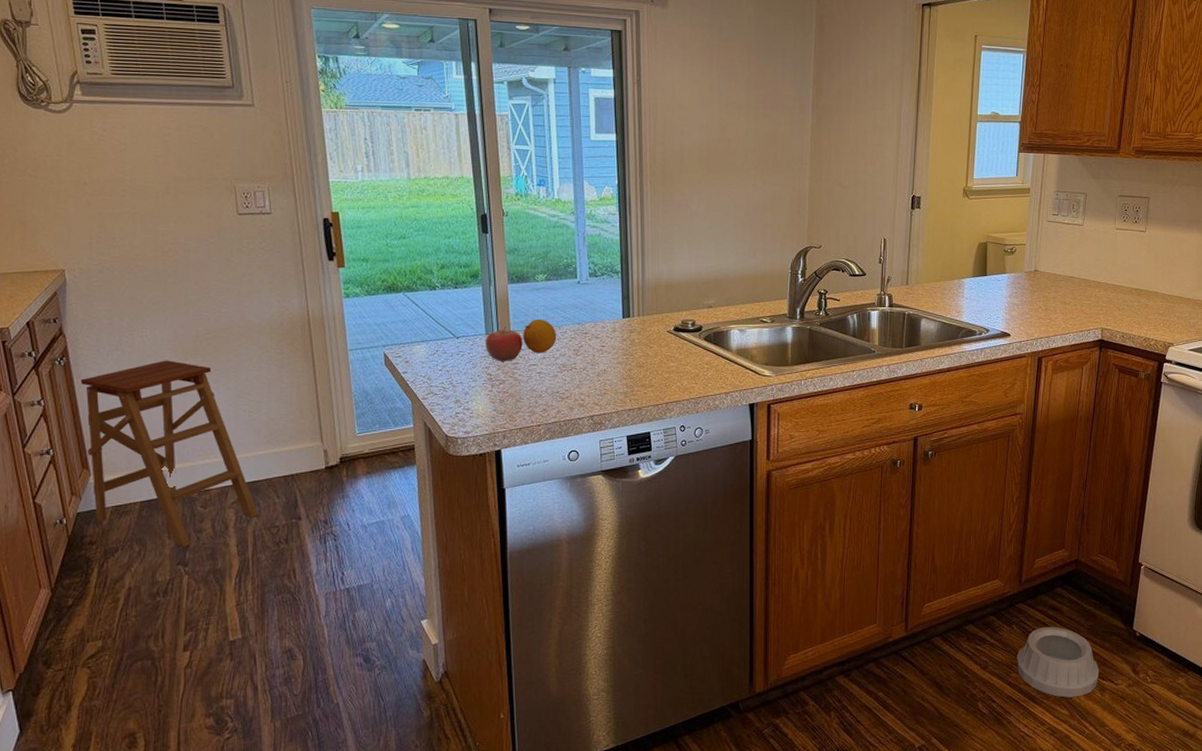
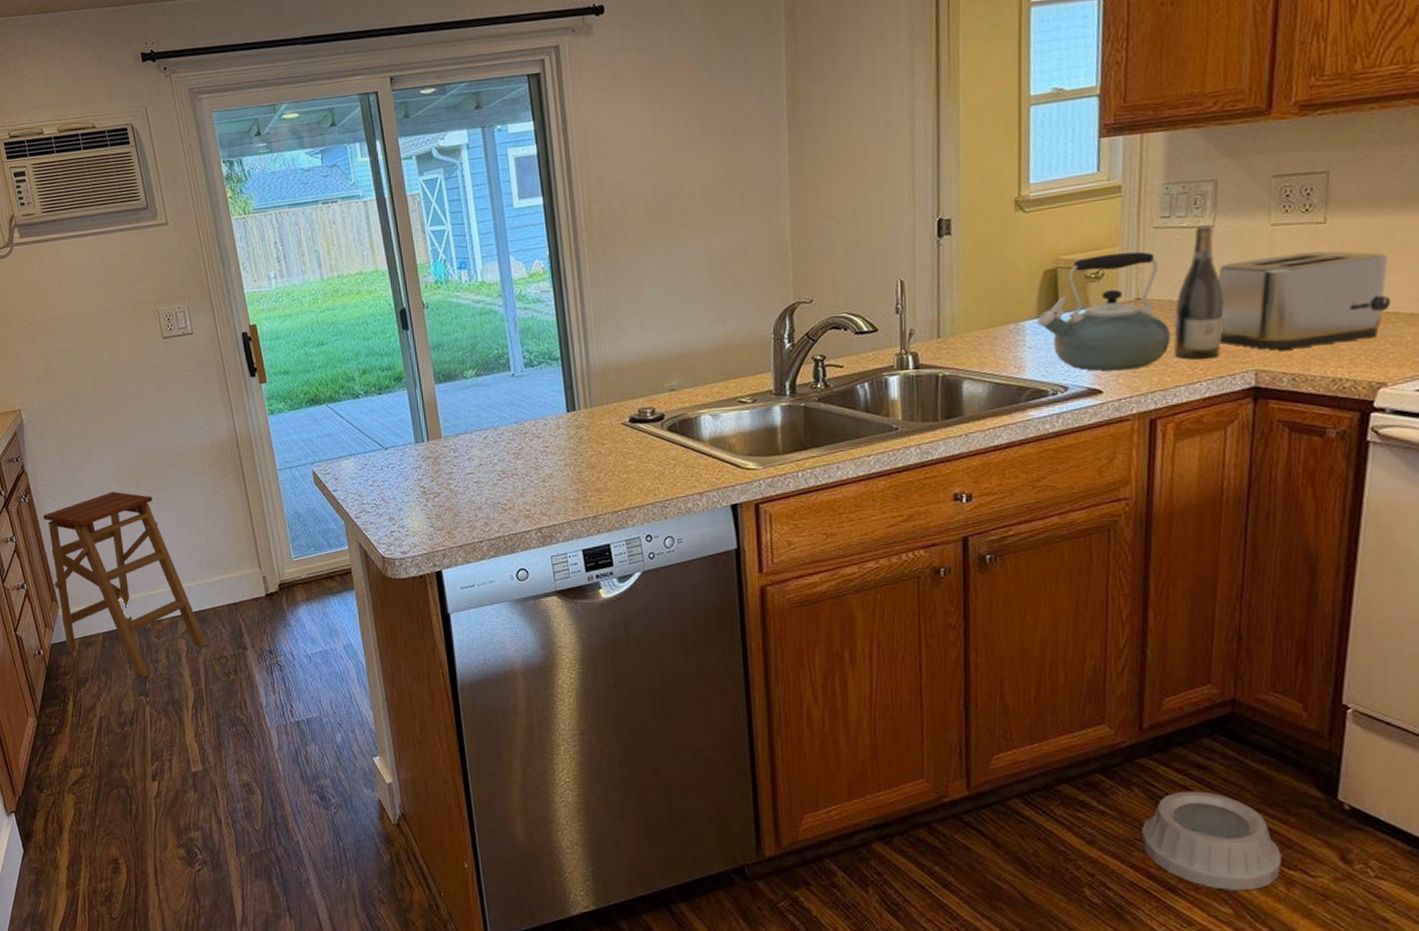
fruit: present [486,326,523,361] -> none [416,432,456,472]
fruit: present [523,318,557,353] -> none [455,420,494,460]
kettle: none [972,236,1054,321] -> present [1037,251,1171,371]
wine bottle: none [1056,224,1087,317] -> present [1174,225,1225,359]
toaster: none [1082,250,1179,317] -> present [1217,251,1392,351]

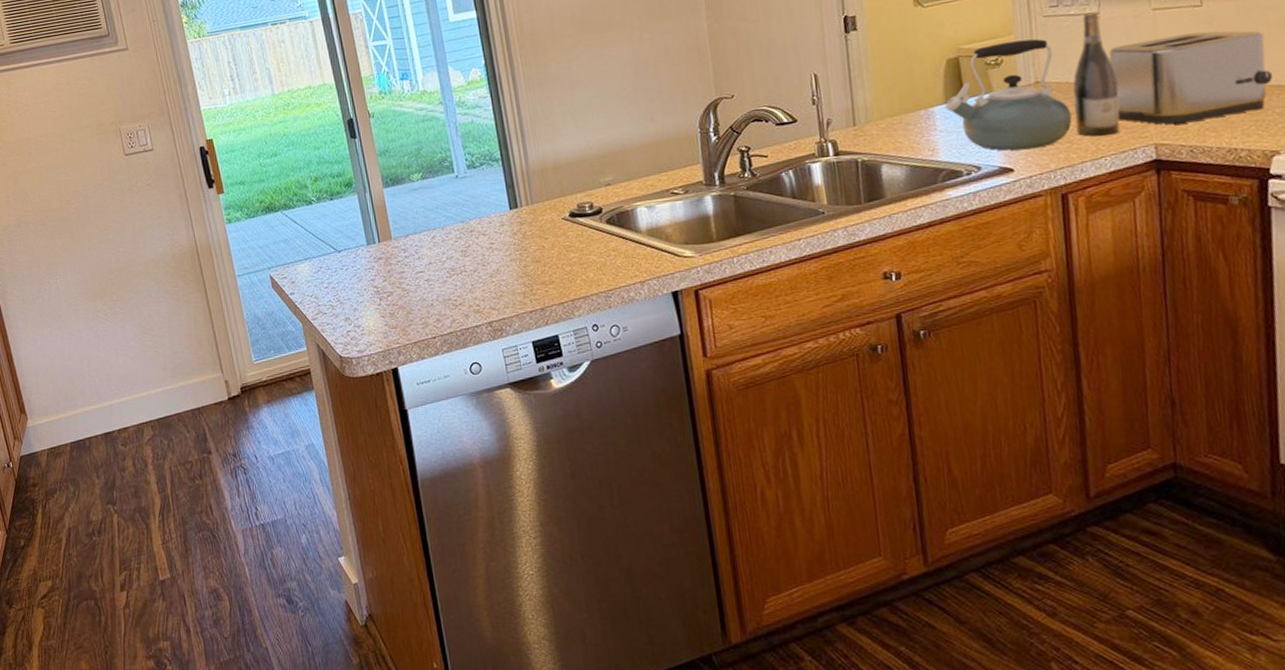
step ladder: present [42,491,207,678] -> none [11,303,172,487]
pet bowl: present [1141,791,1282,891] -> none [1100,557,1243,659]

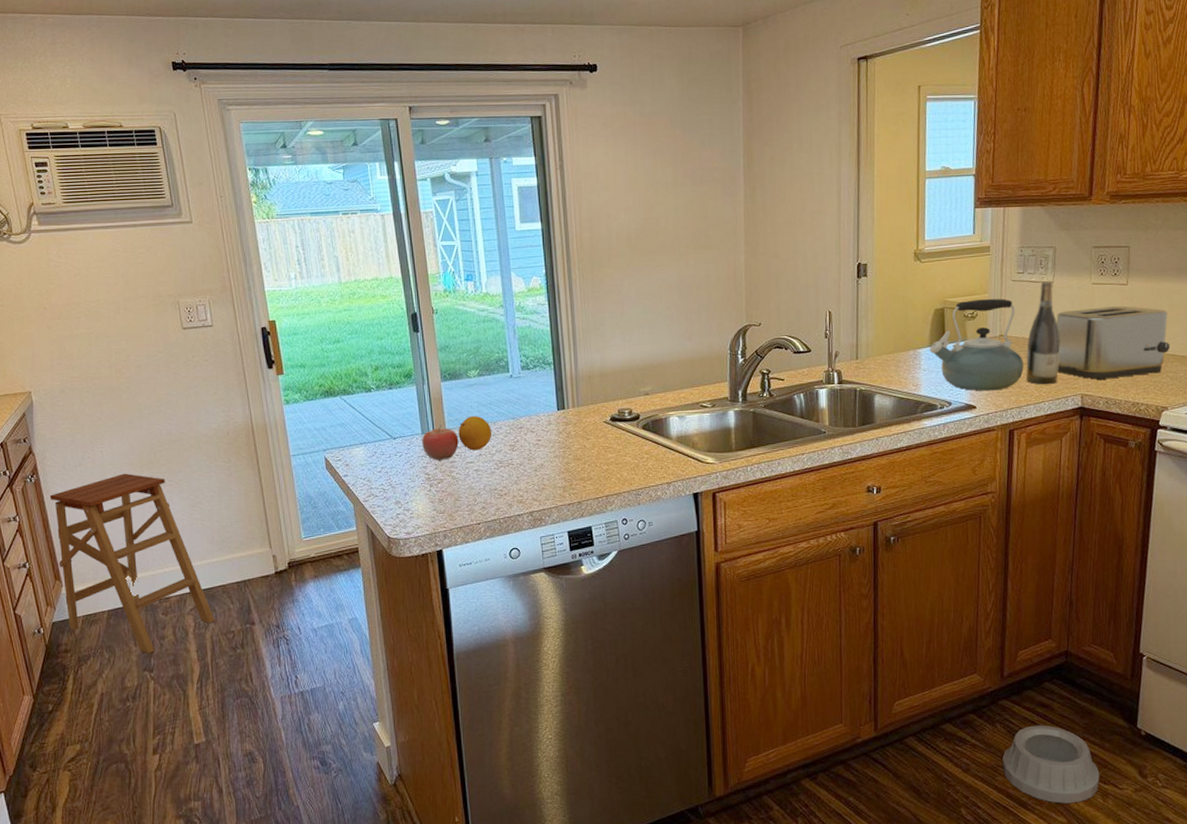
step ladder: none [11,303,172,487] -> present [49,473,215,654]
fruit: none [367,234,407,272] -> present [422,425,459,460]
fruit: none [405,221,442,259] -> present [458,415,492,451]
pet bowl: none [1100,557,1243,659] -> present [1002,725,1100,804]

